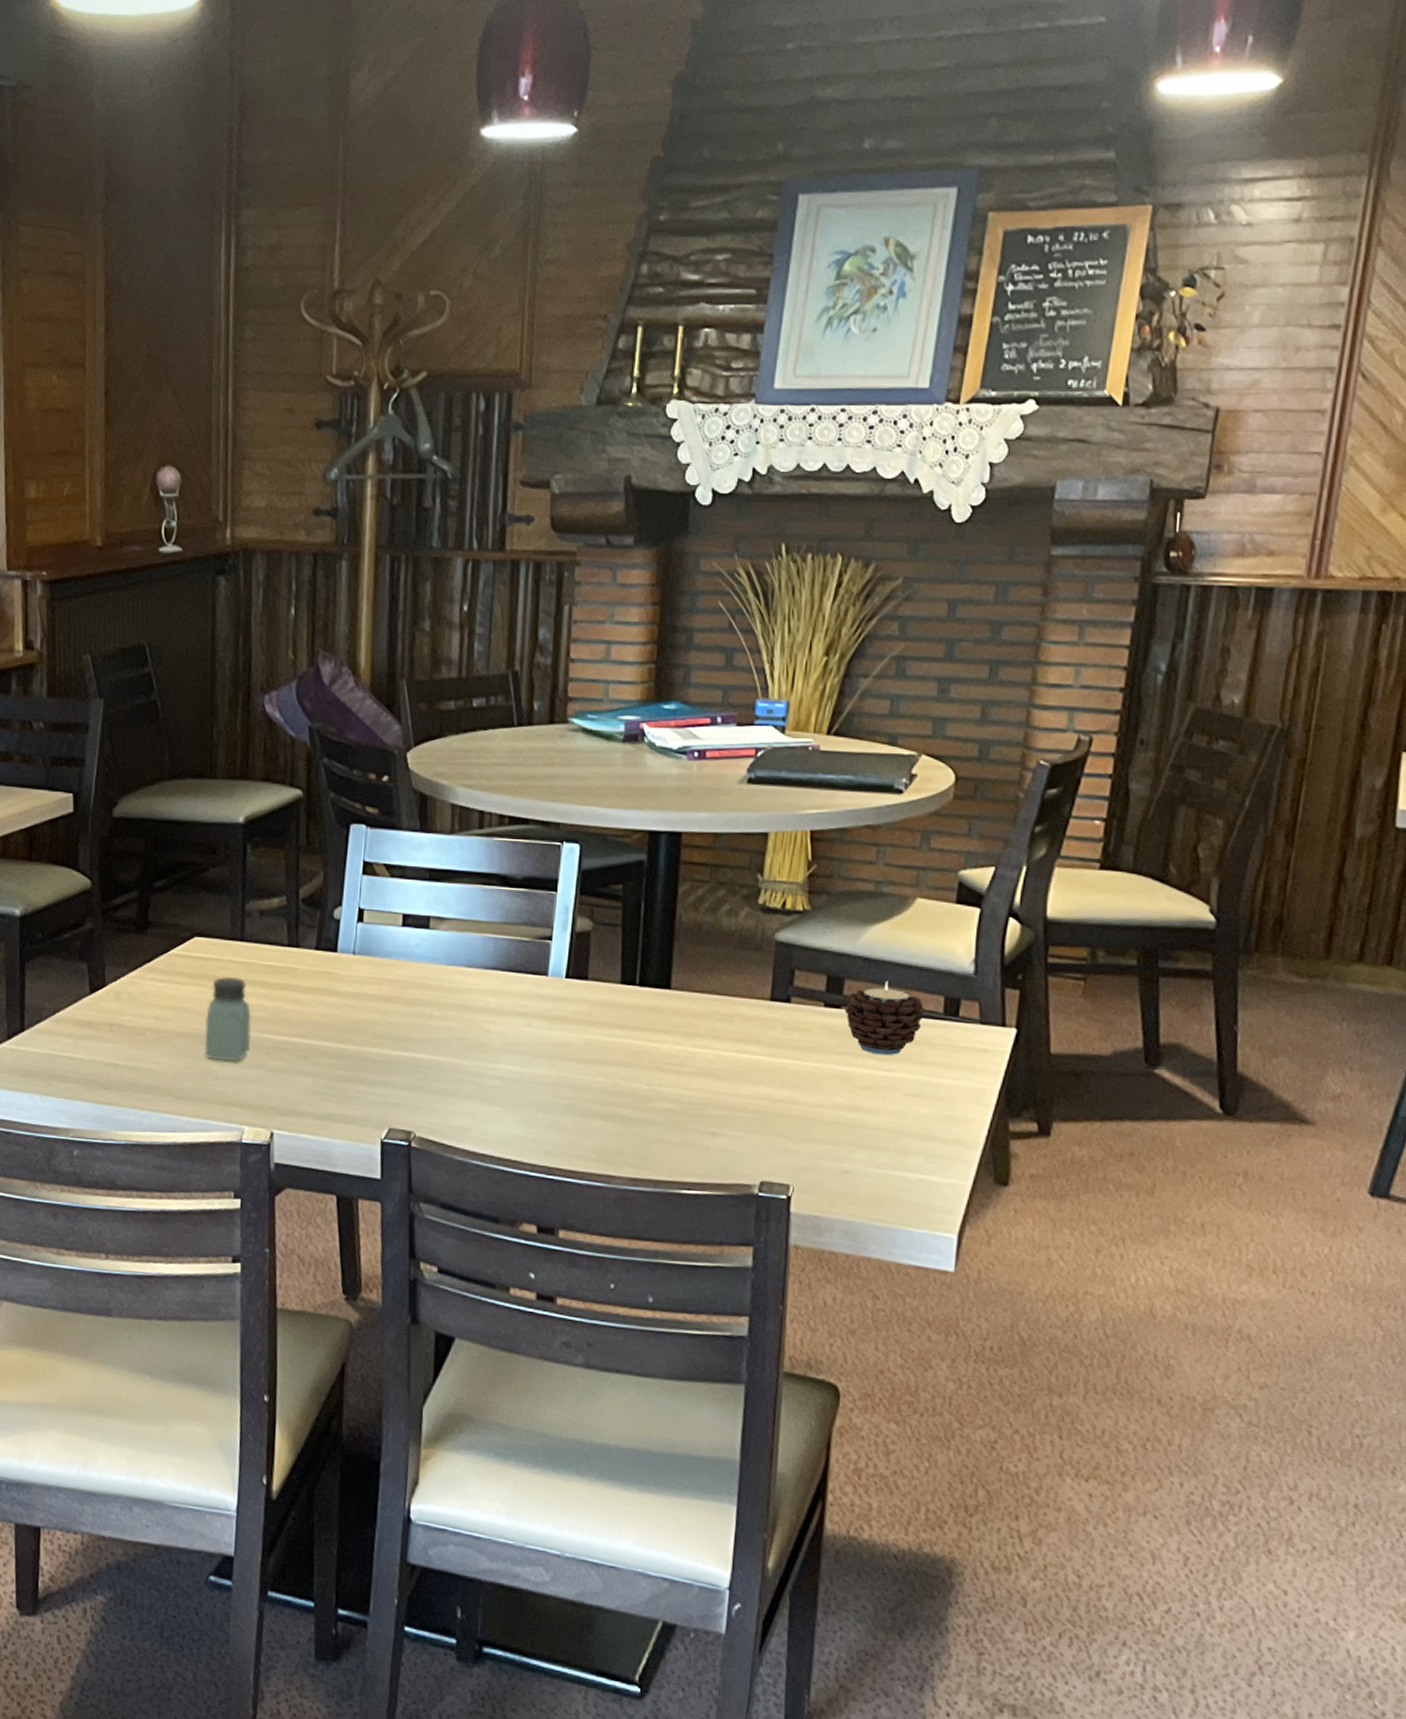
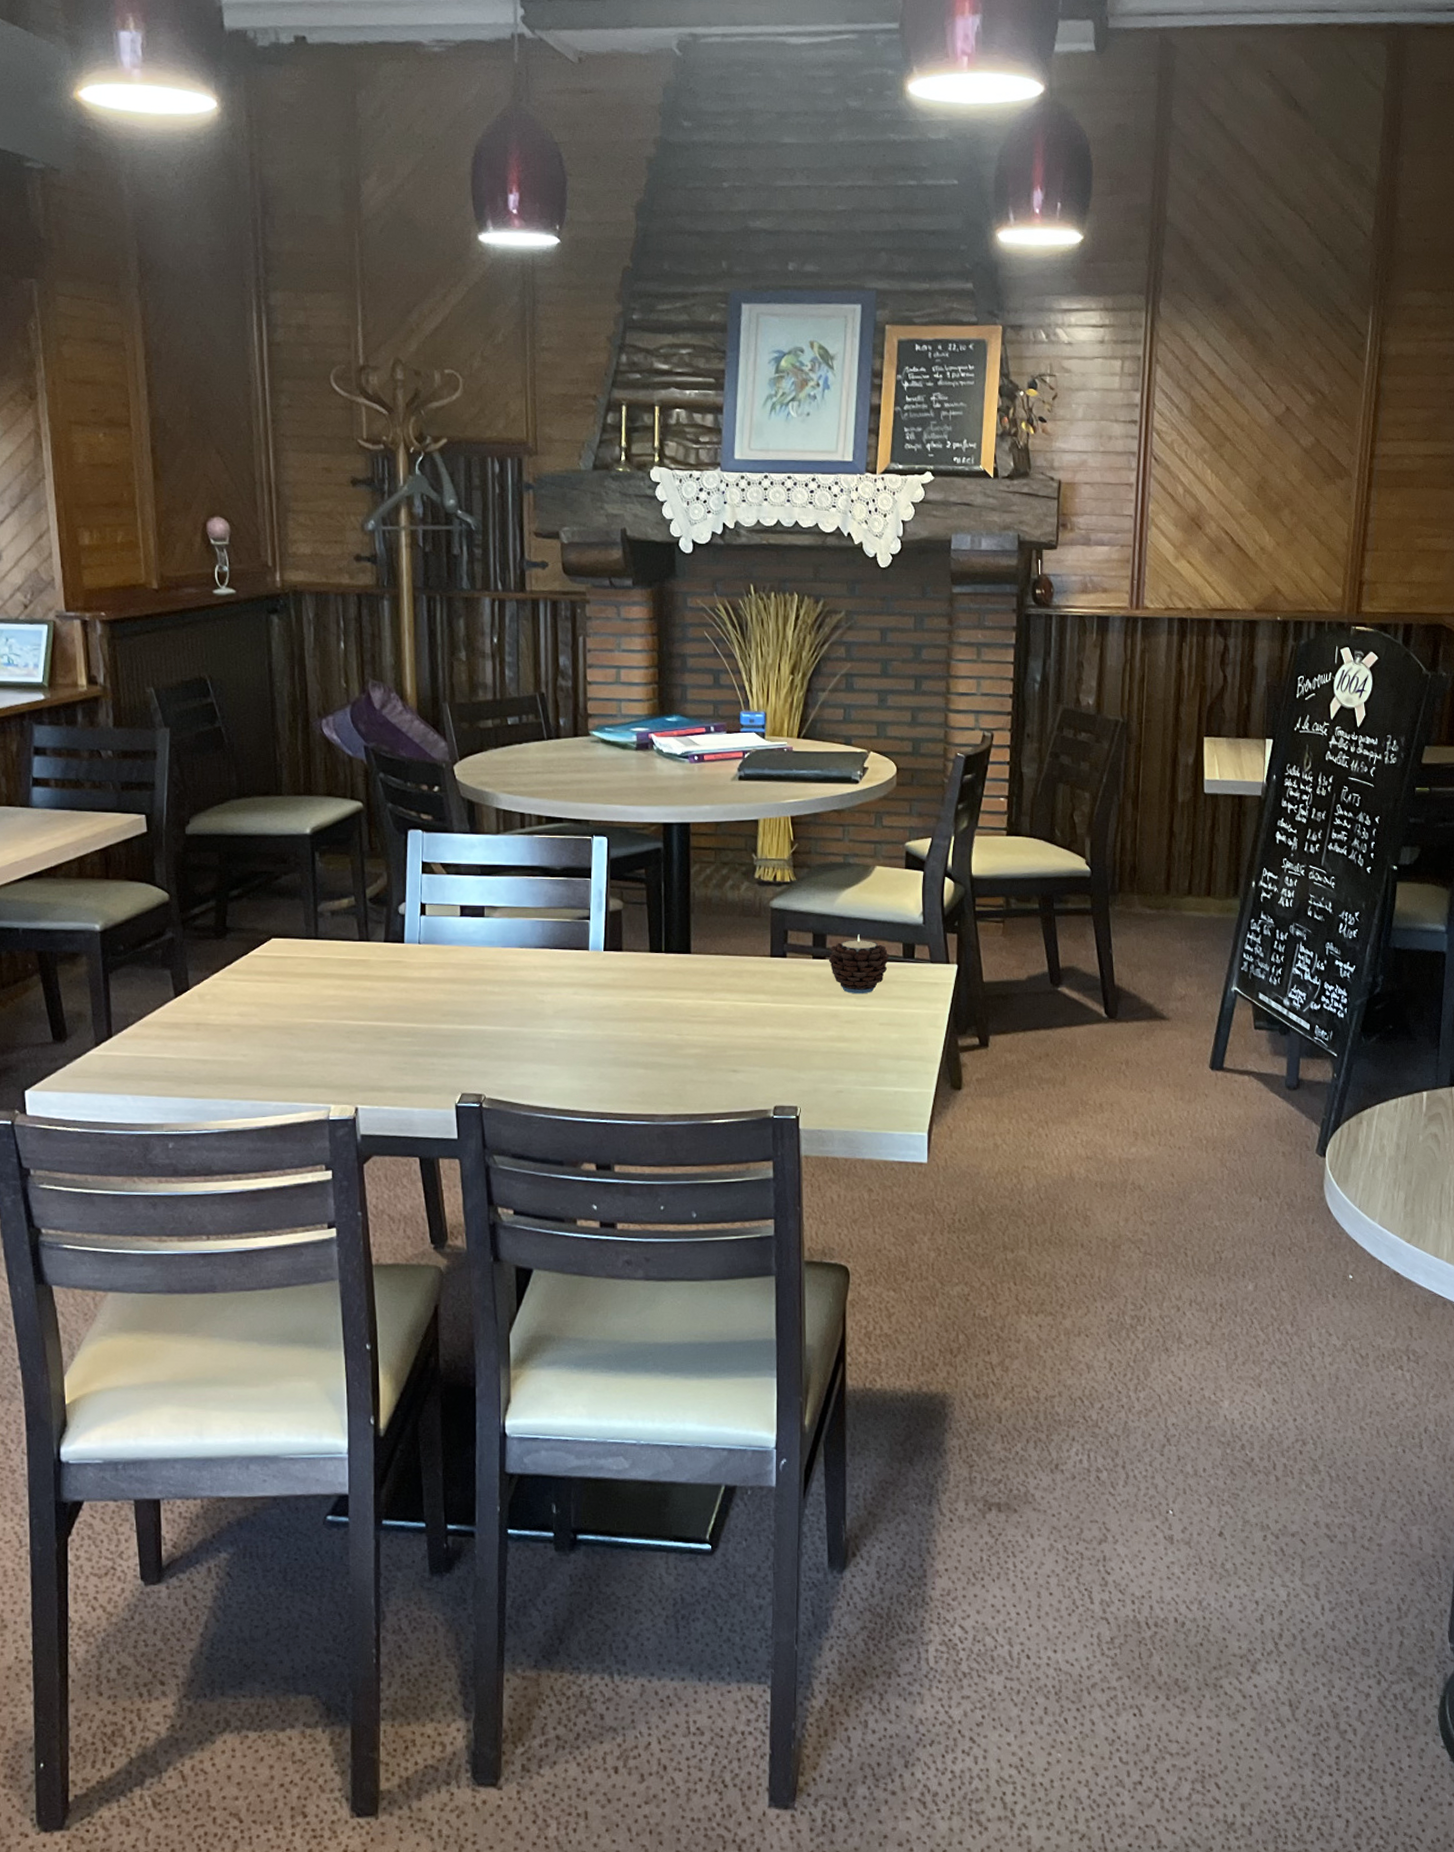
saltshaker: present [204,977,251,1061] -> none [288,971,331,1048]

